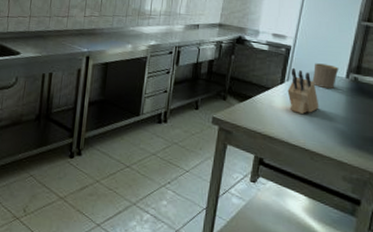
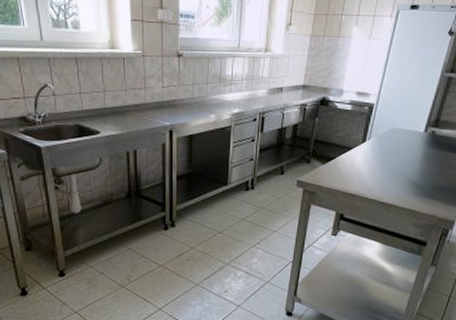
knife block: present [287,67,319,114] -> none [368,125,397,170]
cup: present [312,63,339,89] -> none [392,120,419,144]

